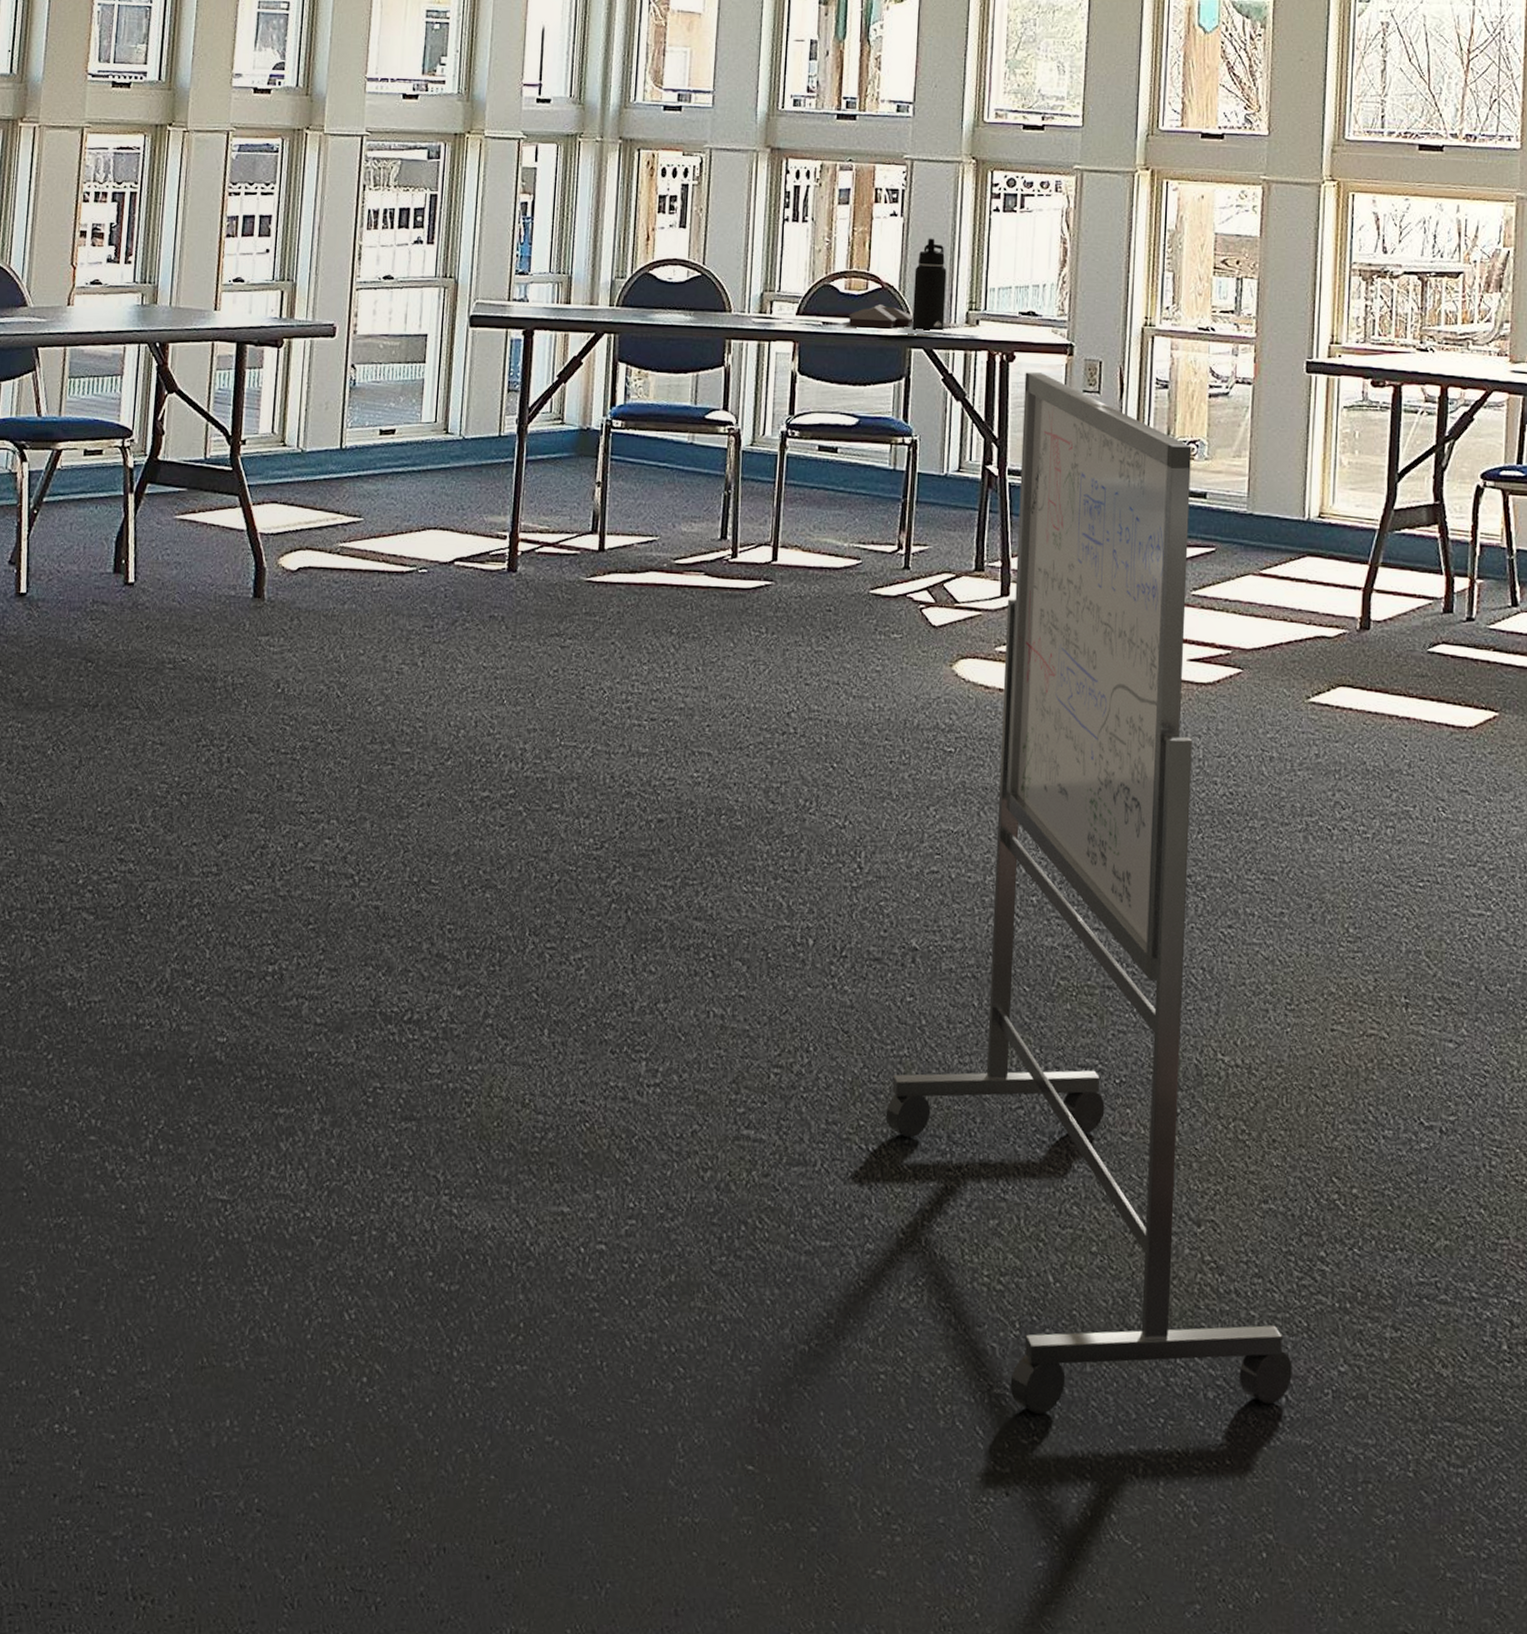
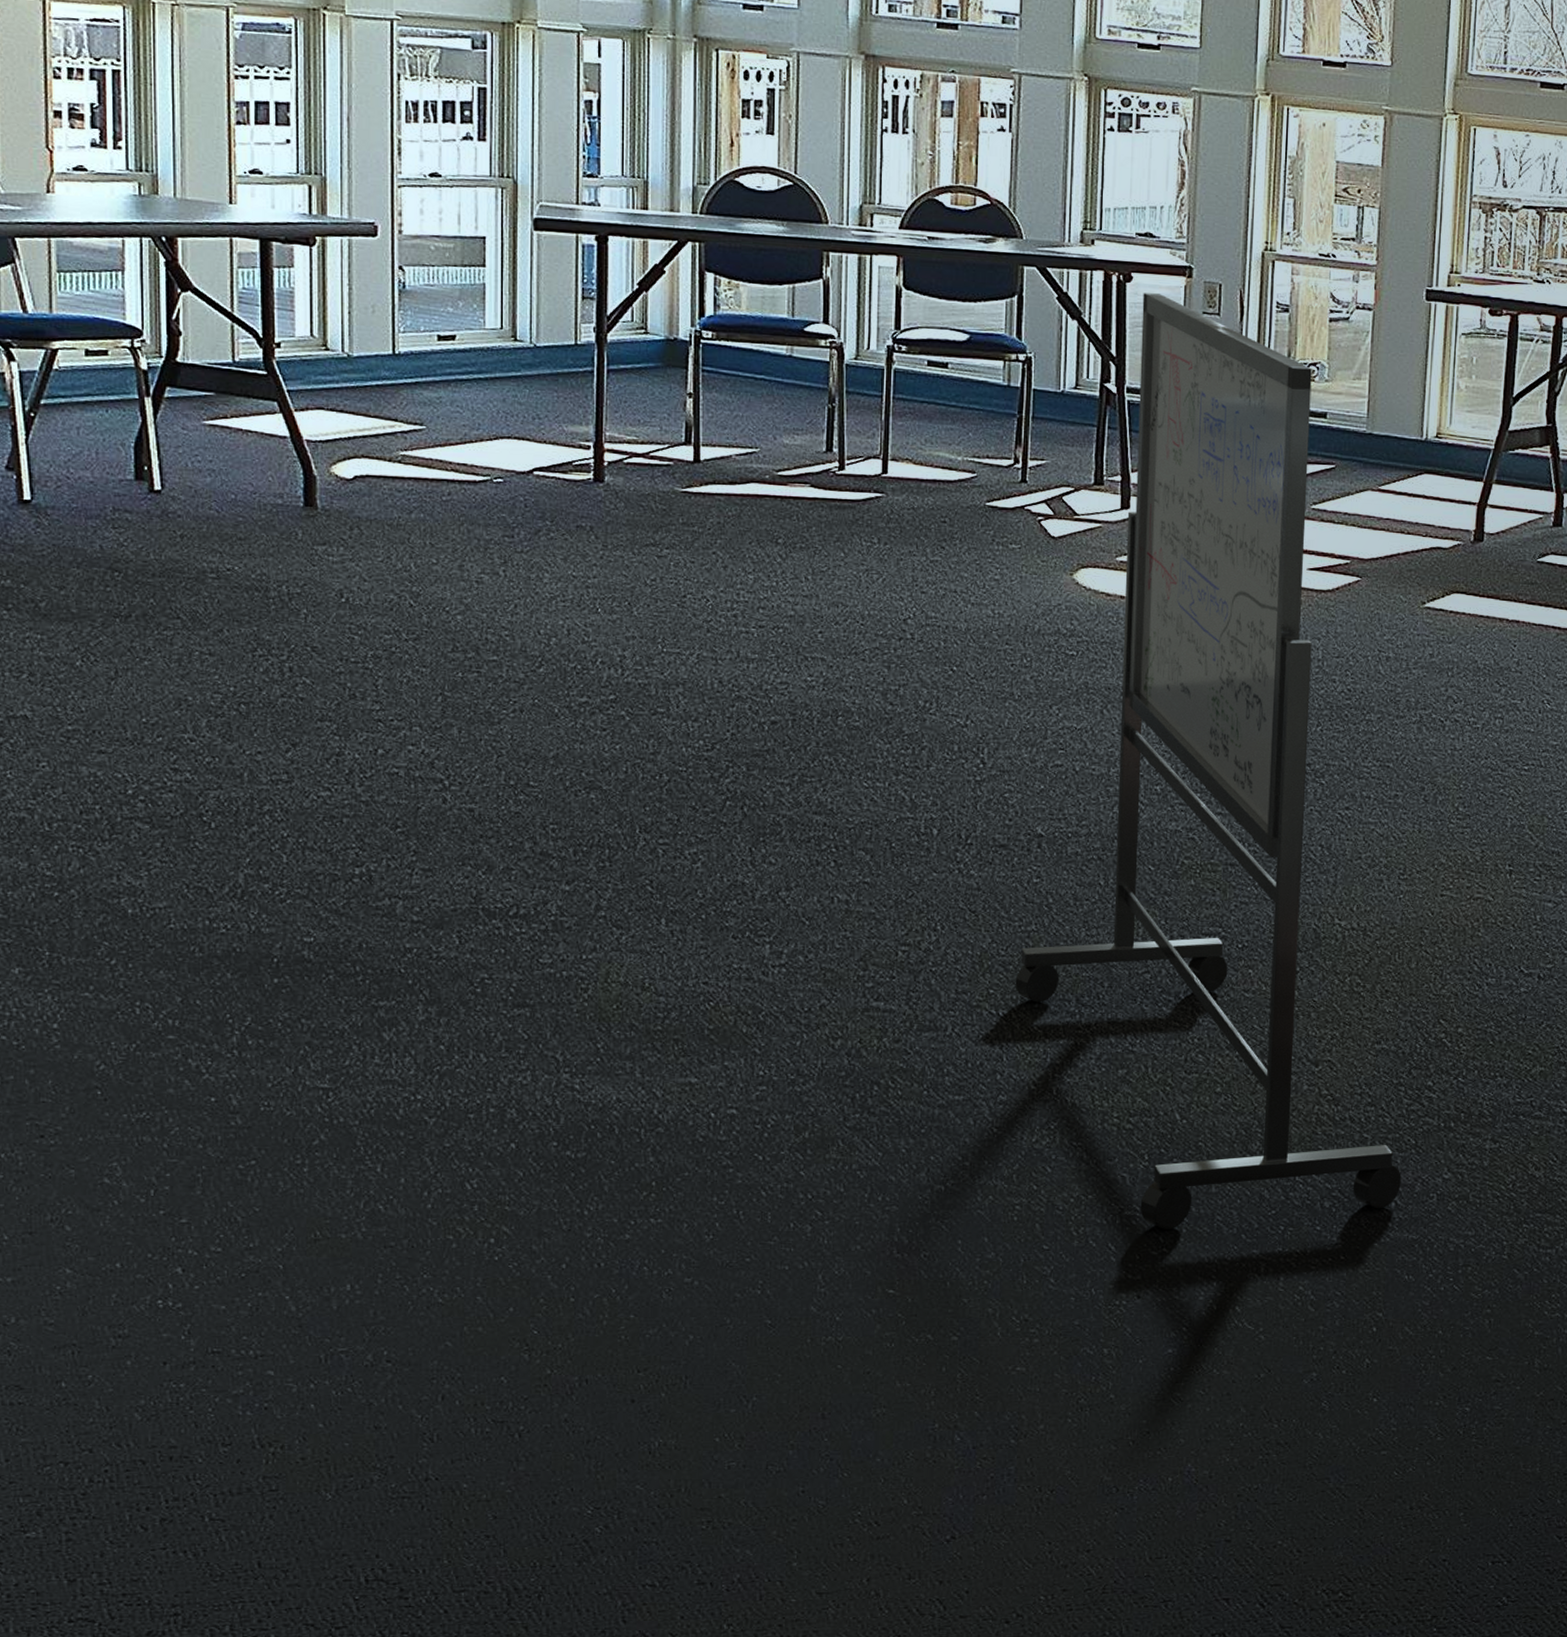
papers: present [848,303,914,329] -> none [955,220,1025,246]
water bottle: present [912,238,947,333] -> none [1024,155,1059,250]

